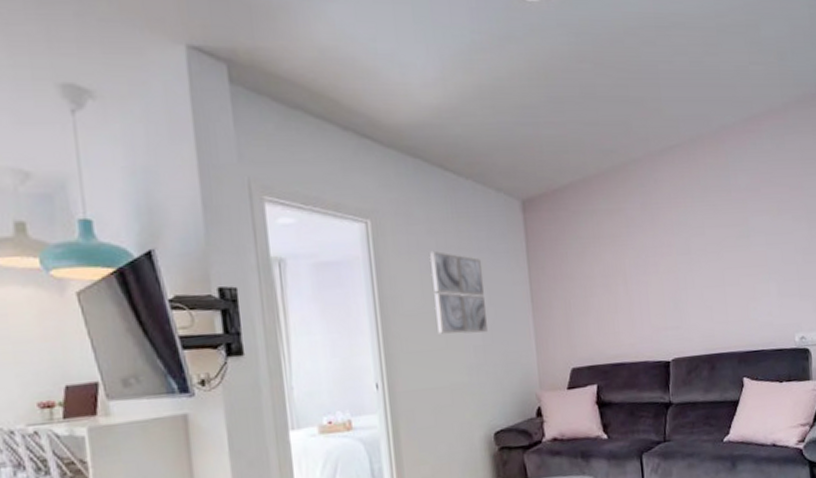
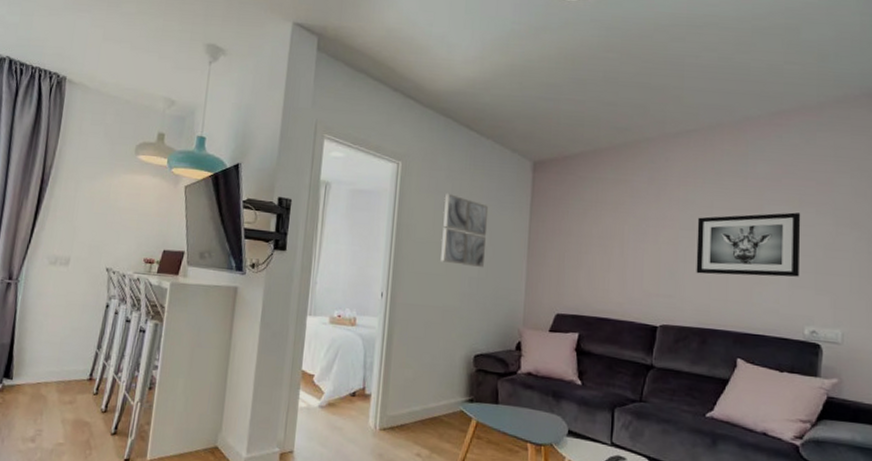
wall art: none [692,221,785,299] -> present [696,212,801,277]

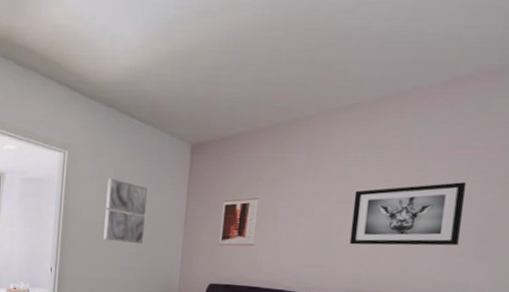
wall art: none [564,220,604,273] -> present [218,198,259,247]

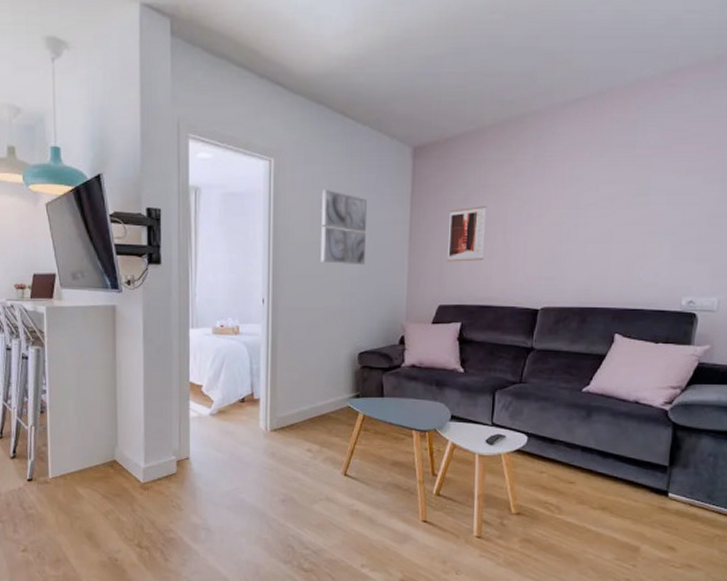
wall art: present [349,182,467,246] -> none [578,181,688,253]

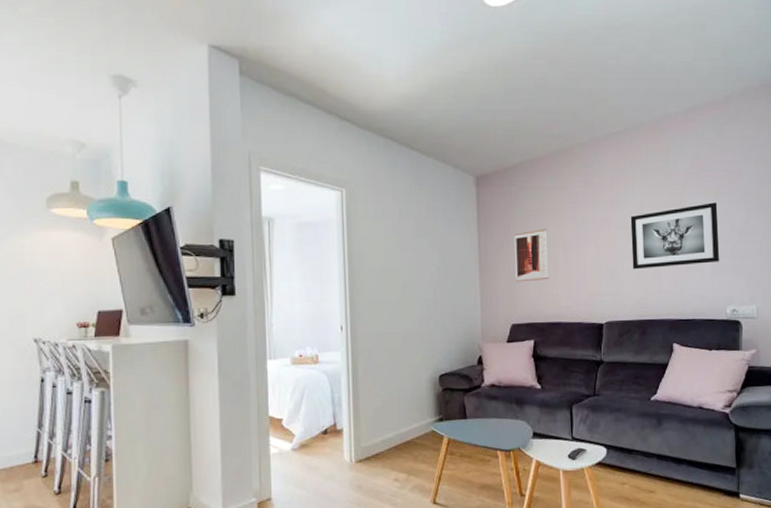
wall art: present [320,190,368,266] -> none [392,217,440,289]
wall art: none [578,181,688,253] -> present [630,202,719,270]

